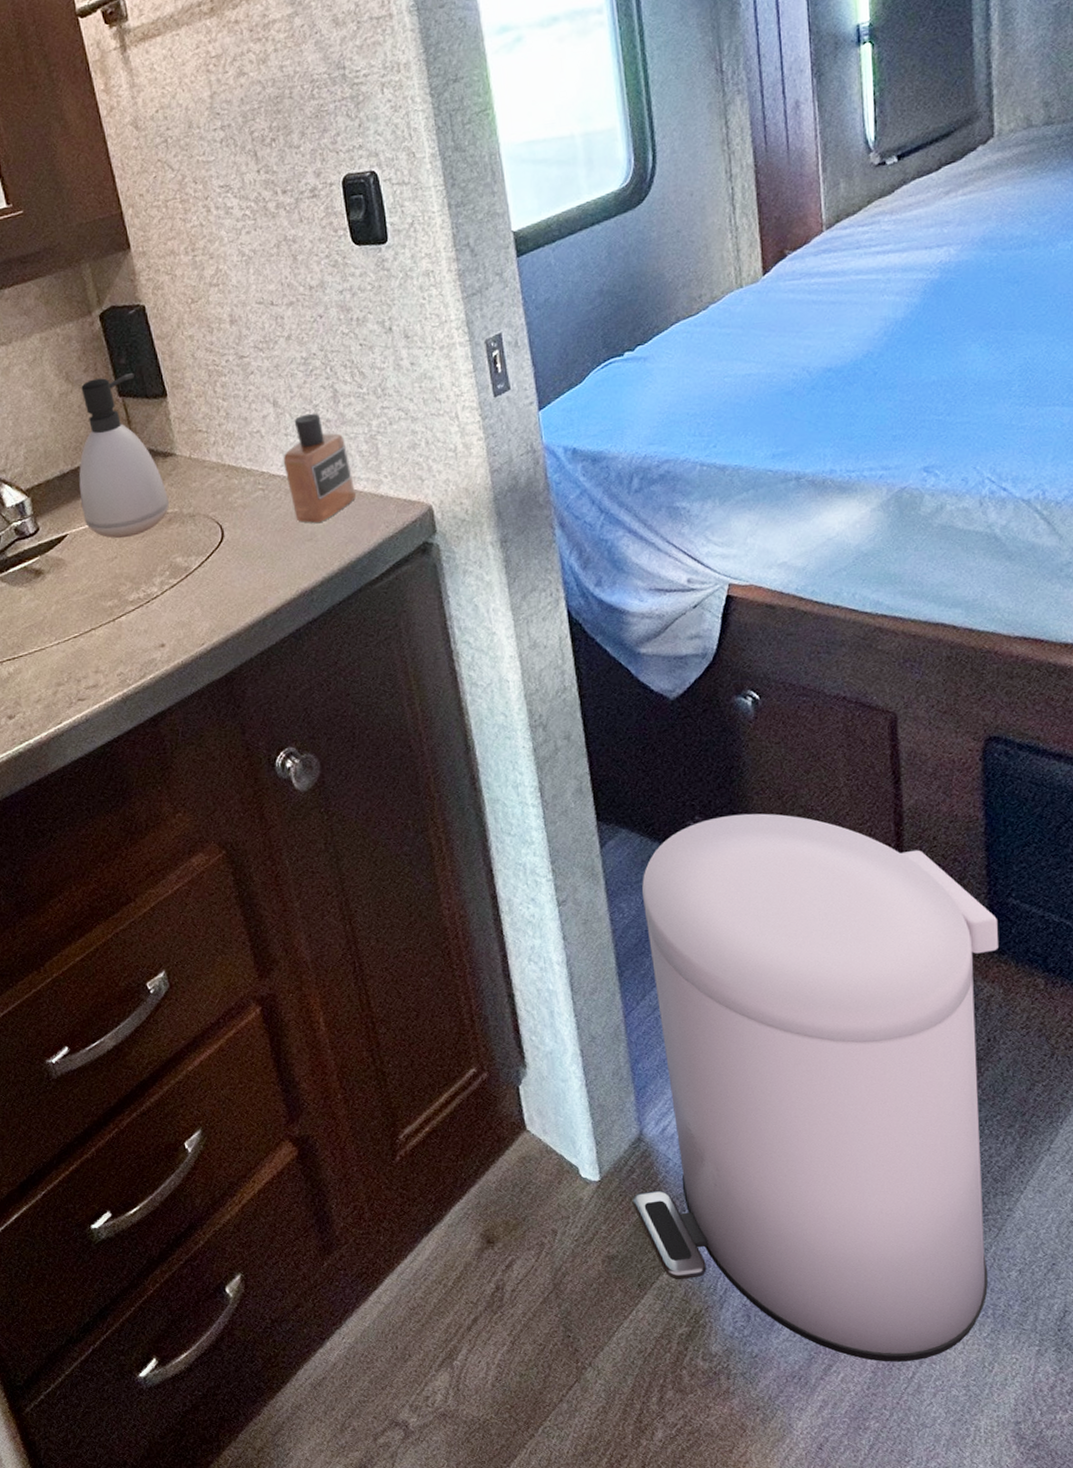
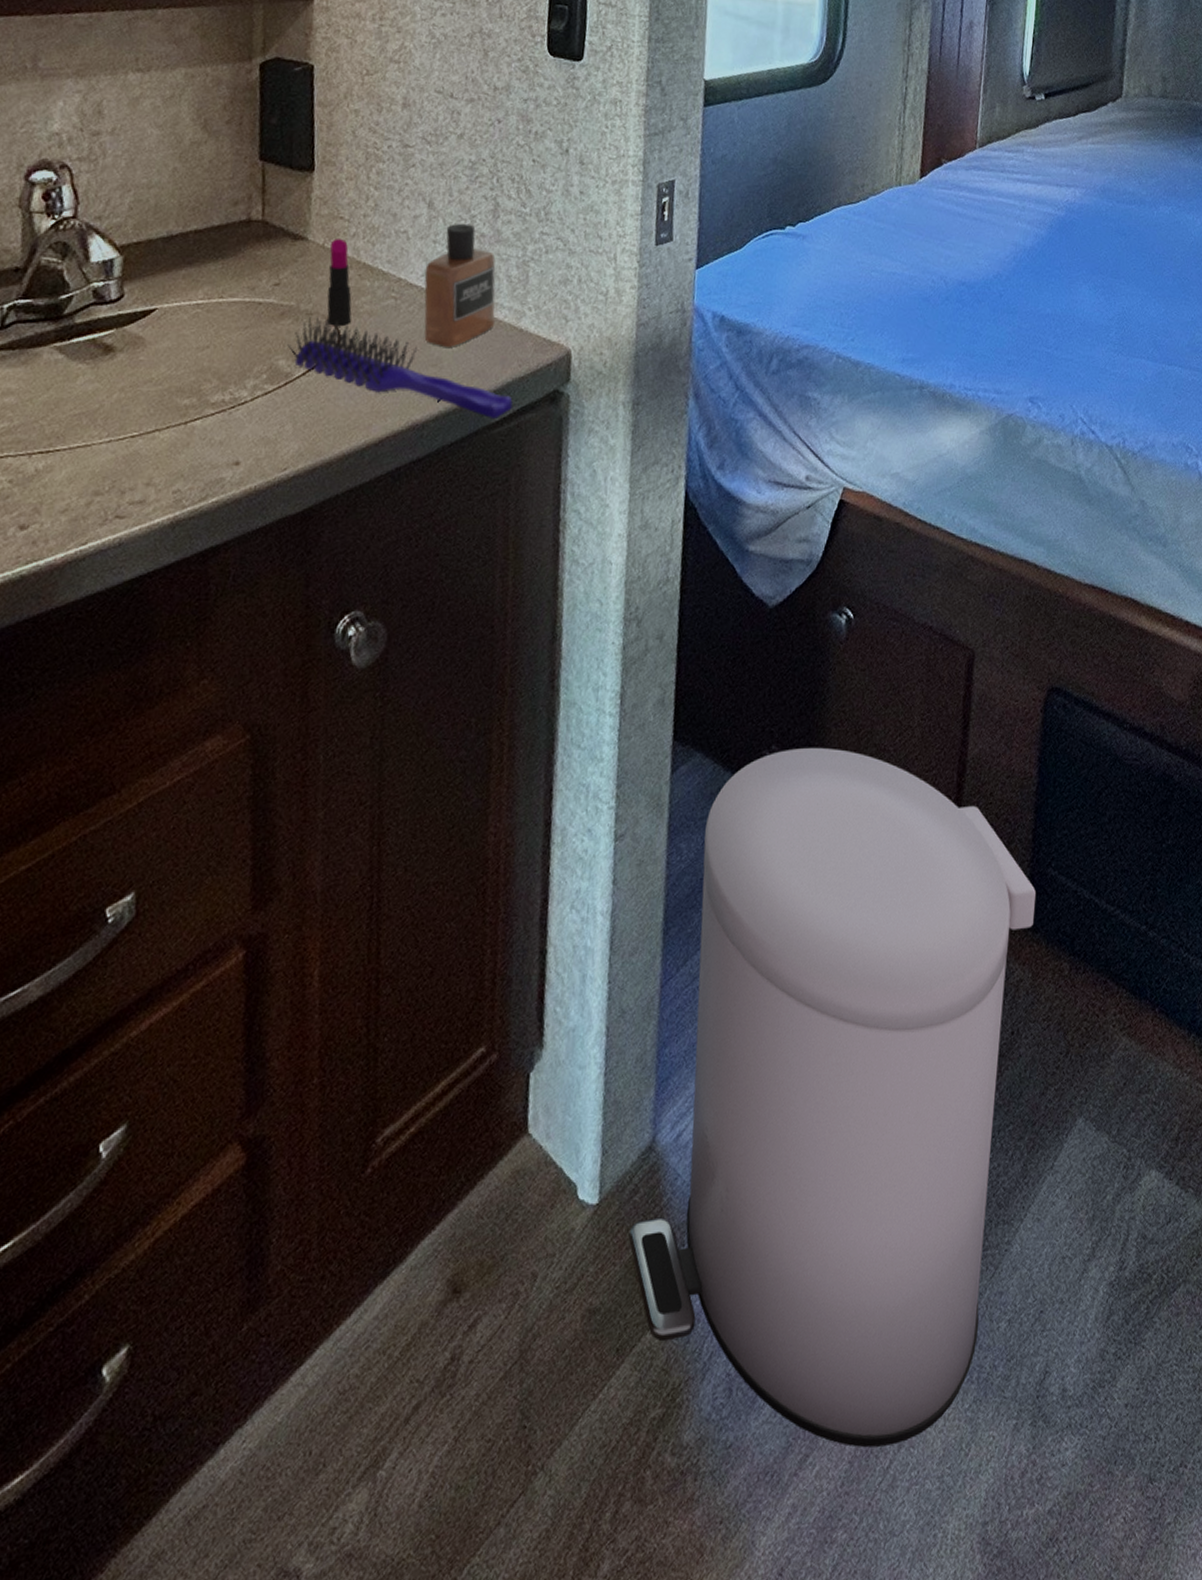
soap dispenser: present [78,372,169,539] -> none [181,133,288,326]
hairbrush: none [180,517,388,577] -> present [287,317,513,420]
lipstick: none [195,449,229,522] -> present [327,239,352,326]

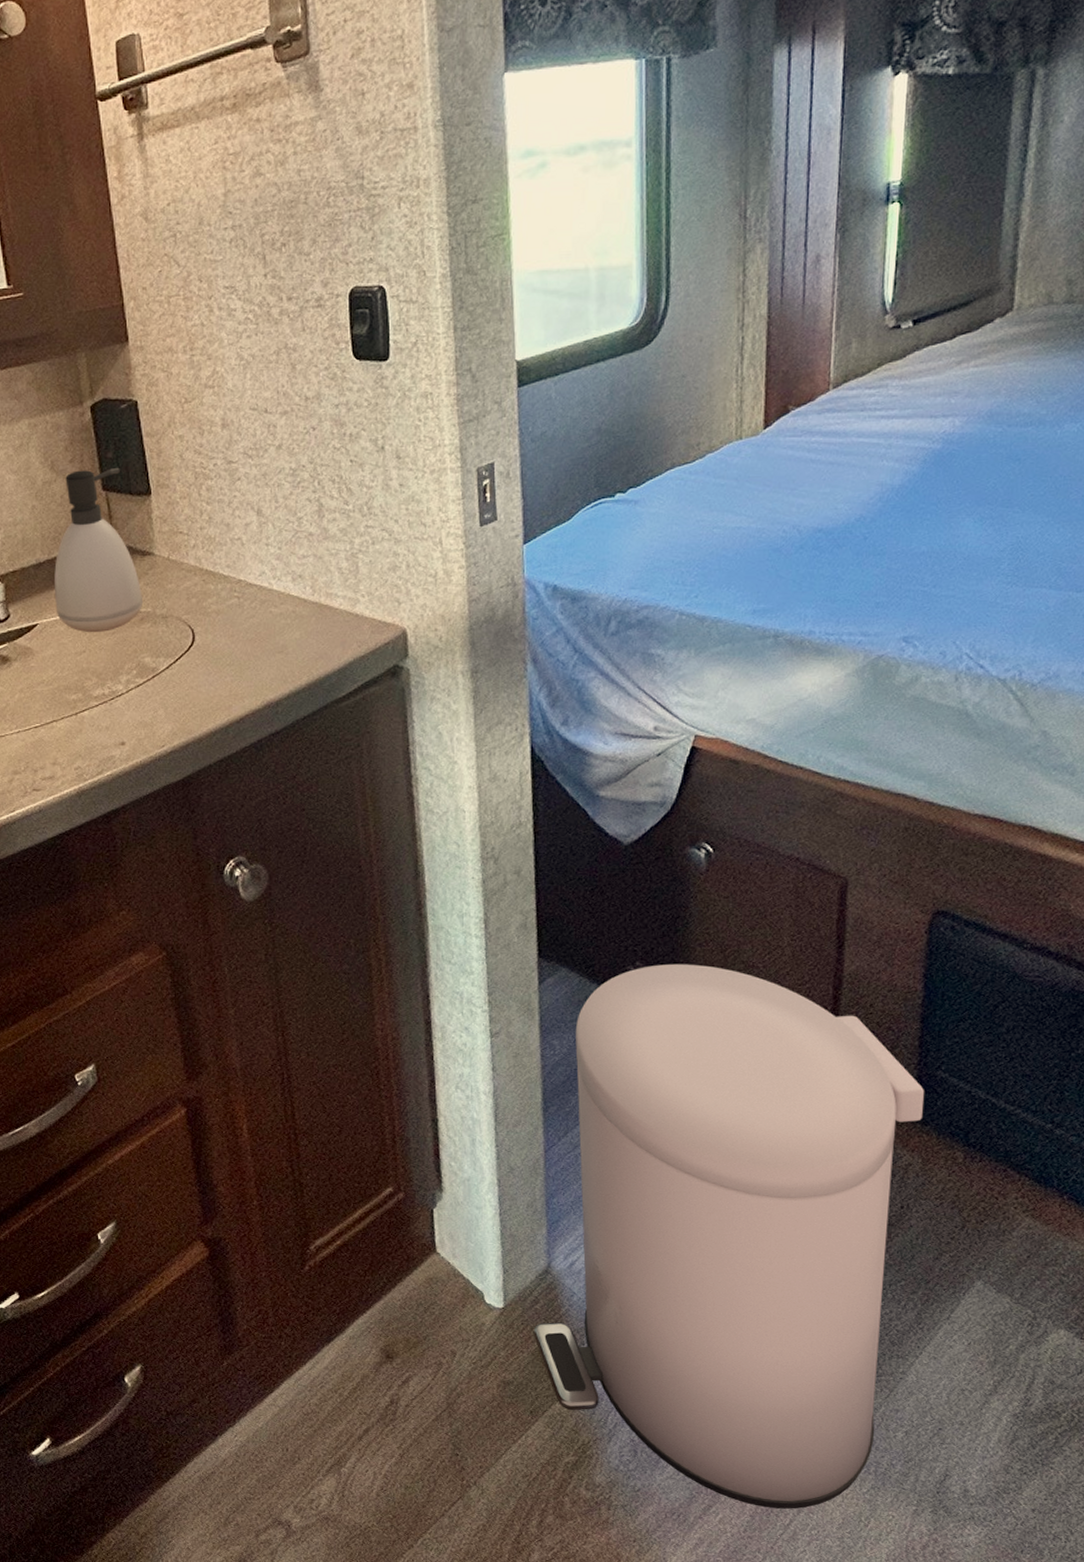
soap dispenser: none [181,133,288,326] -> present [54,467,143,633]
hairbrush: present [287,317,513,420] -> none [150,619,356,695]
lipstick: present [327,239,352,326] -> none [174,551,201,626]
perfume: present [424,223,496,347] -> none [261,525,332,635]

